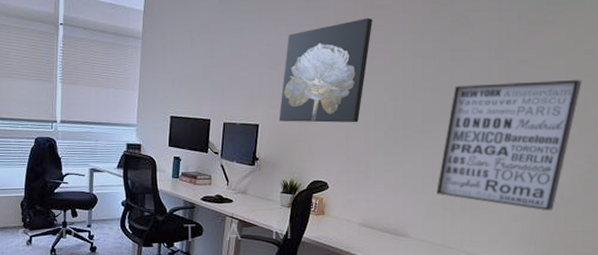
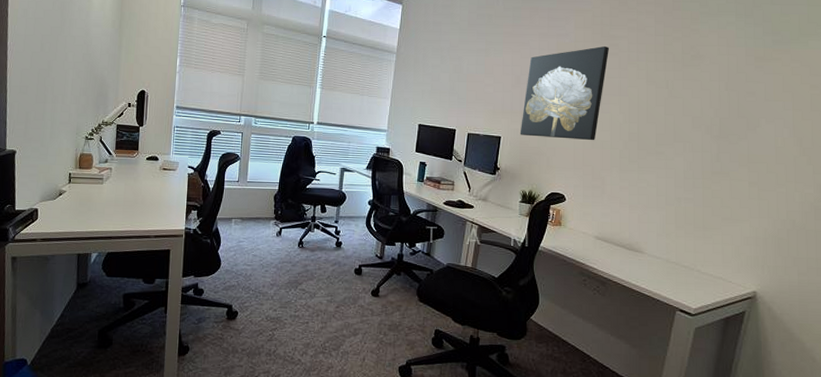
wall art: present [437,80,582,211] -> none [670,112,809,237]

